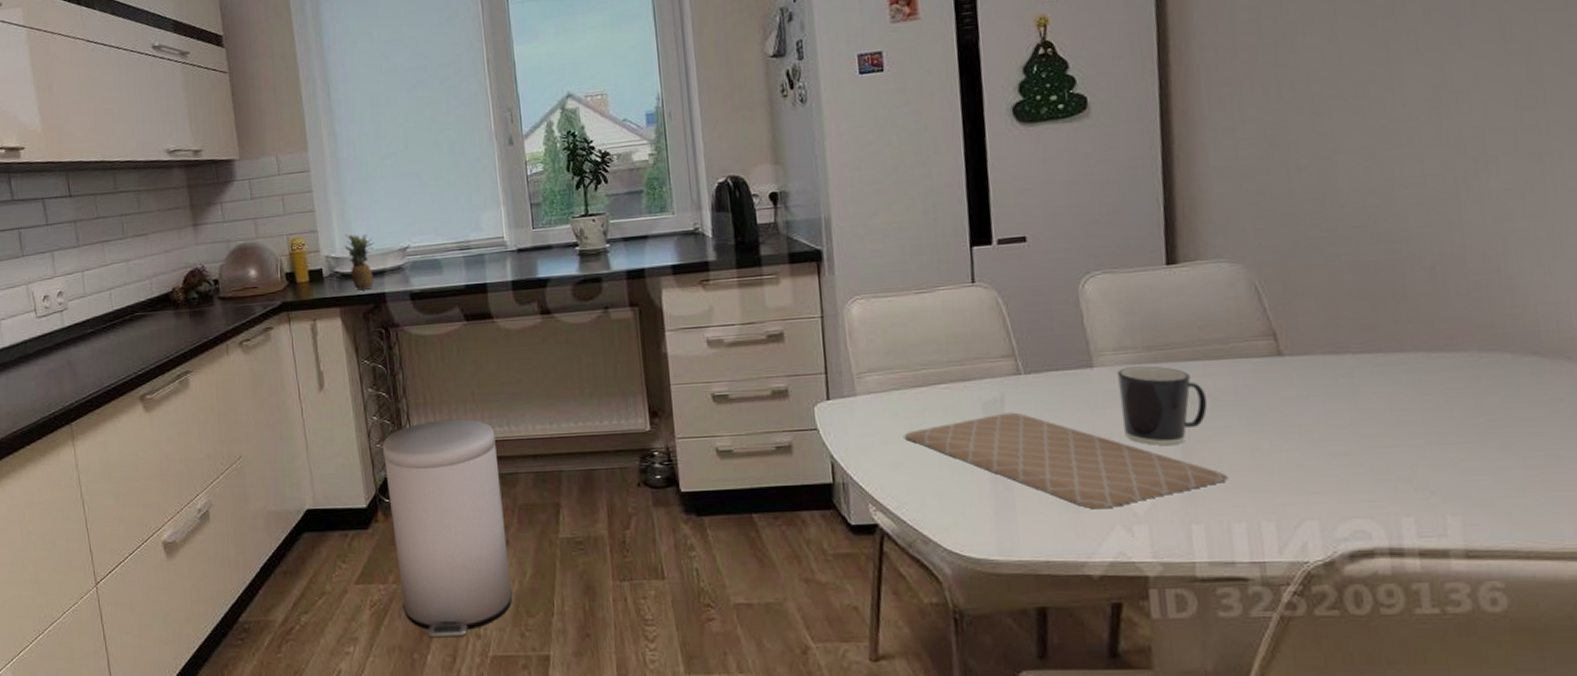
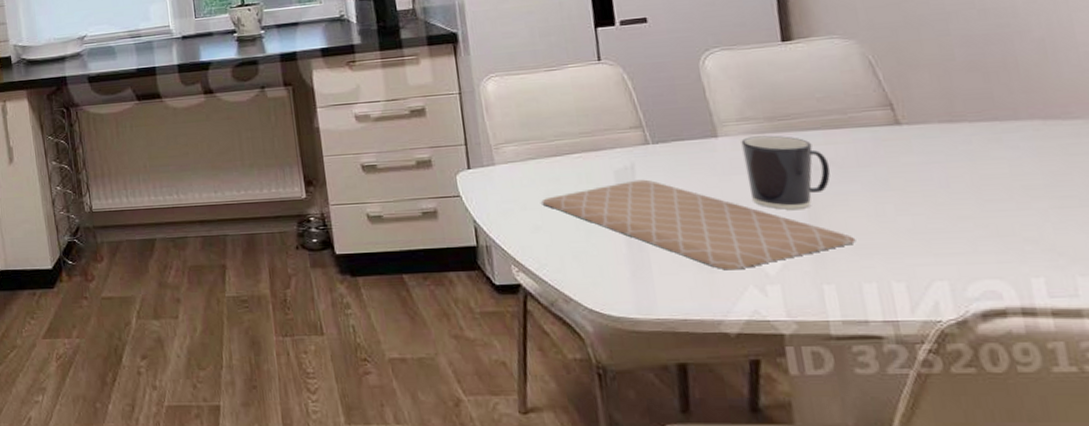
fruit: present [343,233,375,291] -> none [29,25,56,75]
pedal bin: present [383,419,513,638] -> none [66,188,185,388]

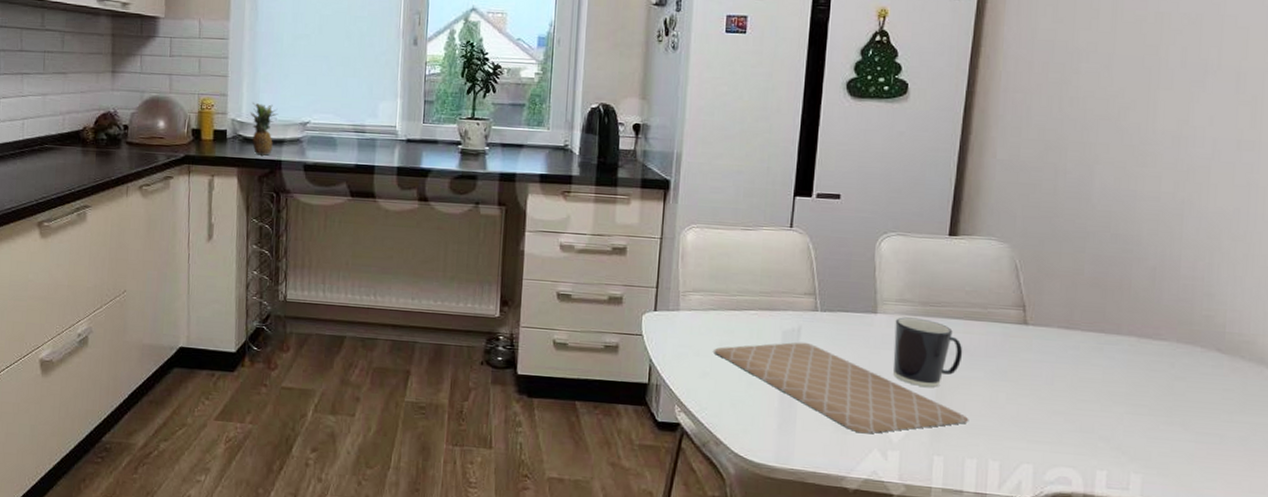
fruit: none [29,25,56,75] -> present [250,102,279,156]

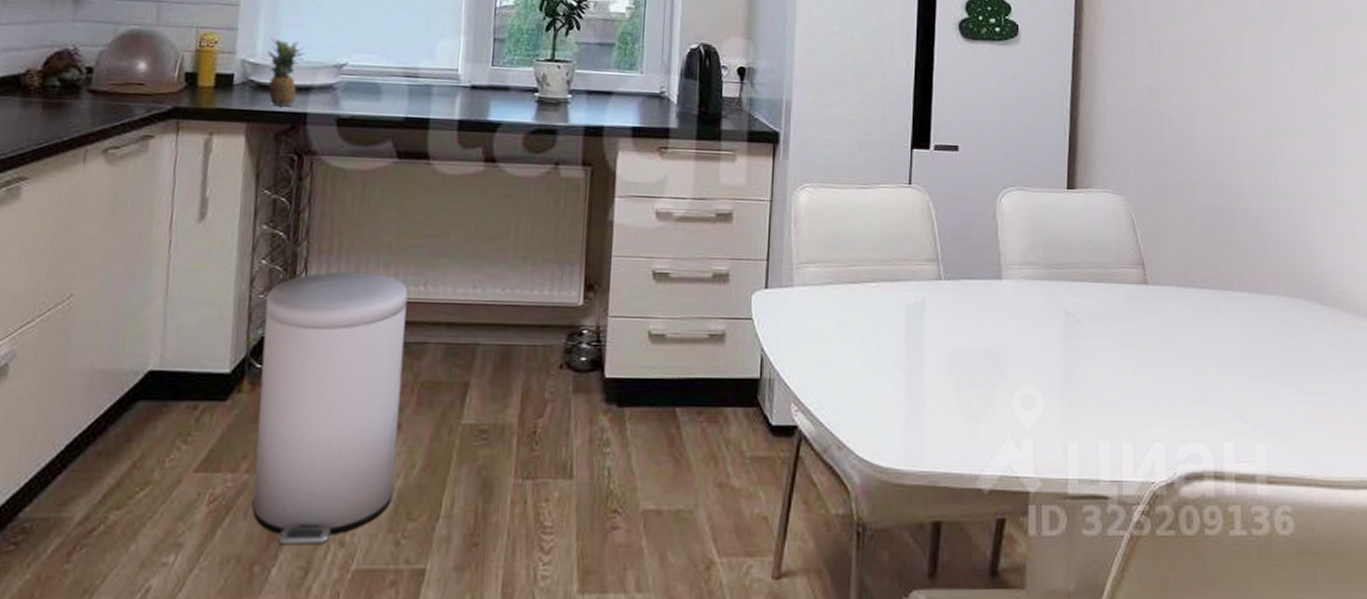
pedal bin: none [255,282,362,479] -> present [252,271,408,545]
placemat: present [714,342,969,434] -> none [832,317,1100,421]
mug: present [892,317,963,387] -> none [1021,282,1089,361]

